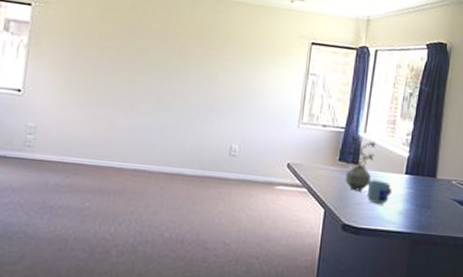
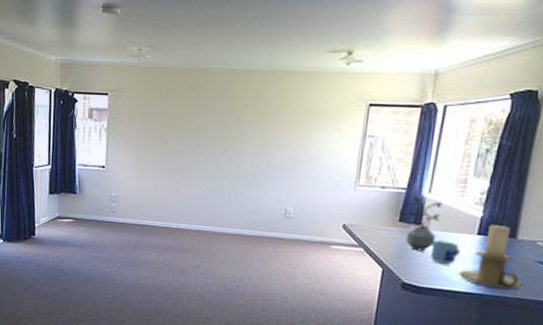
candle holder: none [390,165,444,227] -> present [457,225,524,290]

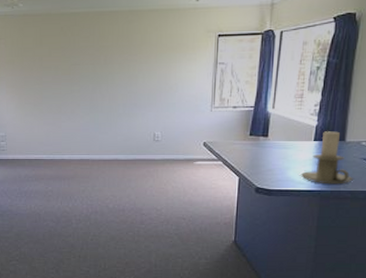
potted plant: present [400,196,443,252] -> none [250,112,284,159]
mug: present [430,240,461,265] -> none [277,149,301,169]

